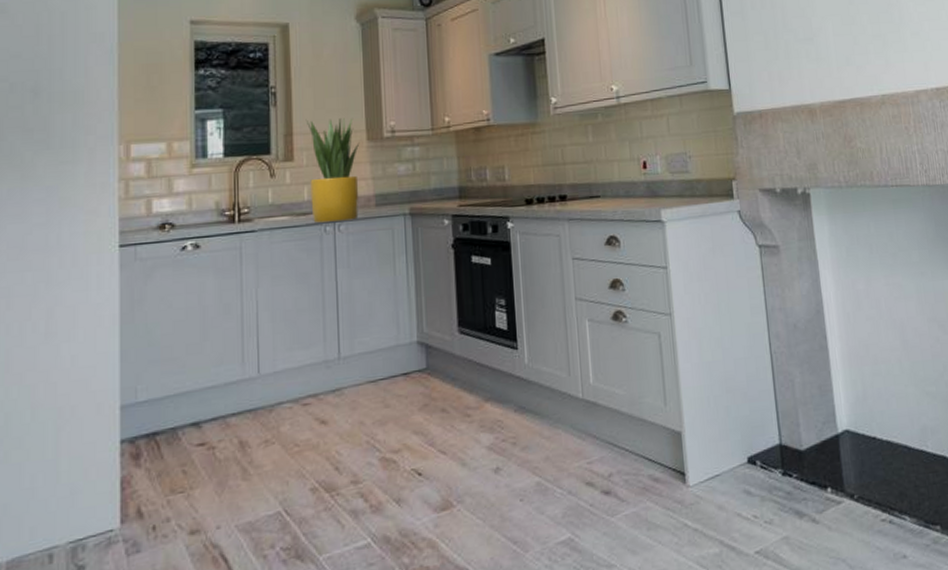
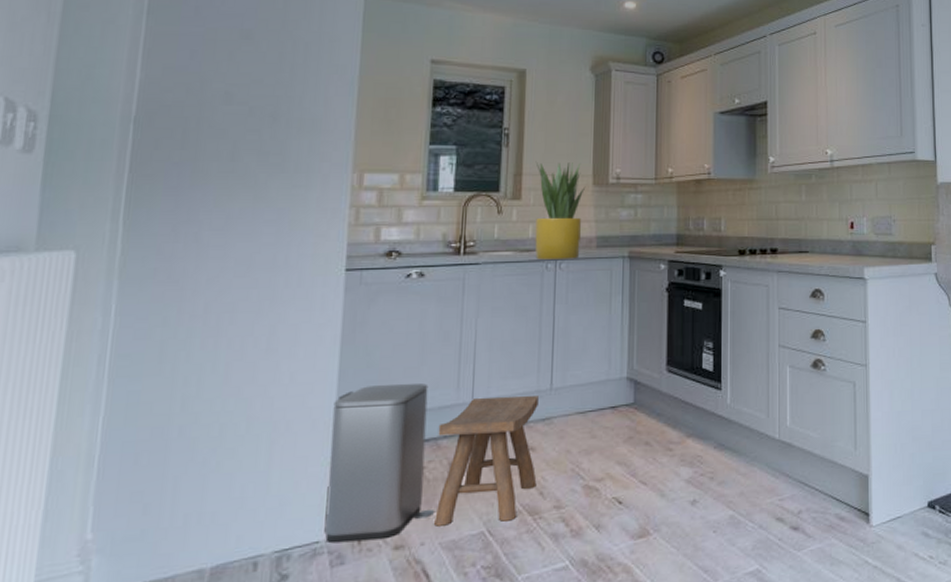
pedal bin: none [117,360,229,531] -> present [325,383,435,543]
stool: none [226,366,331,509] -> present [434,396,539,527]

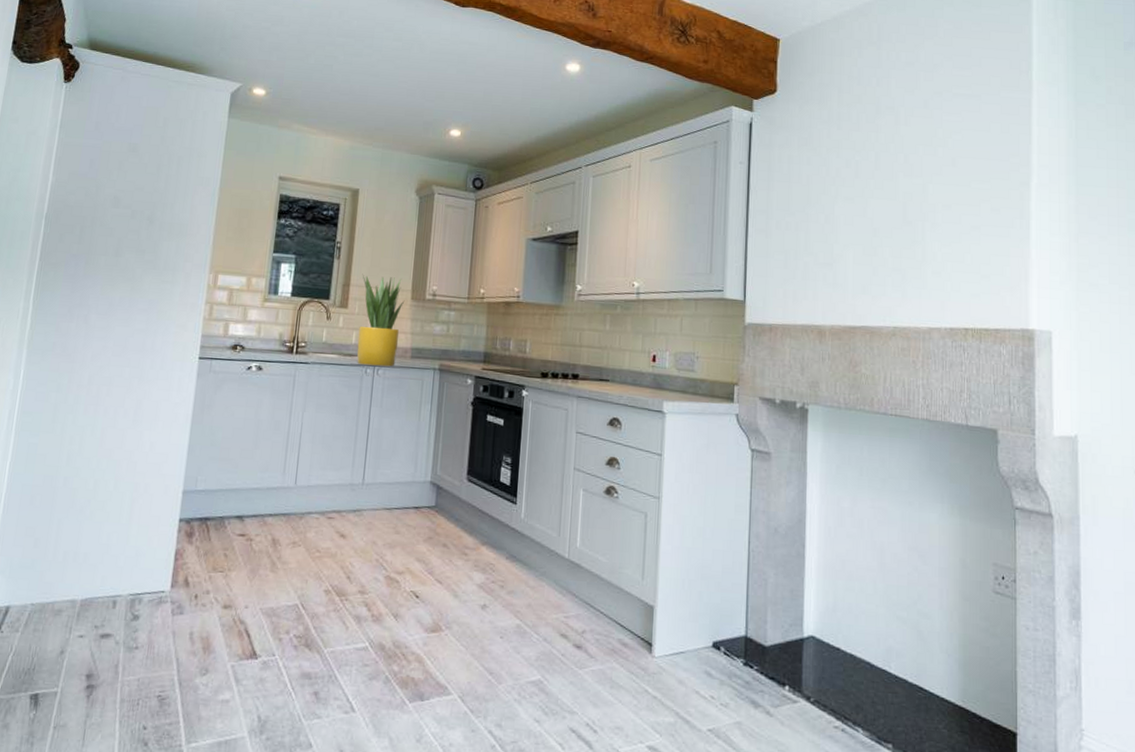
pedal bin: present [325,383,435,543] -> none [169,461,260,598]
stool: present [434,396,539,527] -> none [257,484,352,598]

